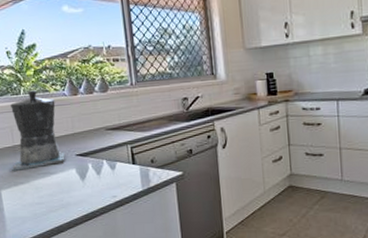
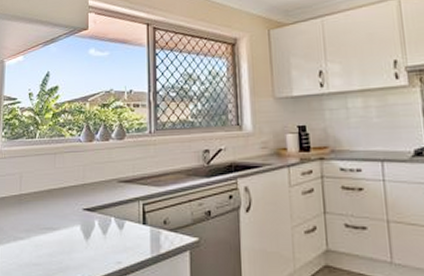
coffee maker: present [10,90,65,172] -> none [14,134,71,225]

